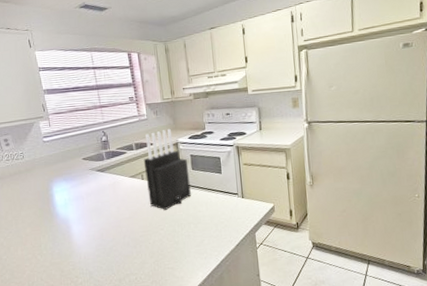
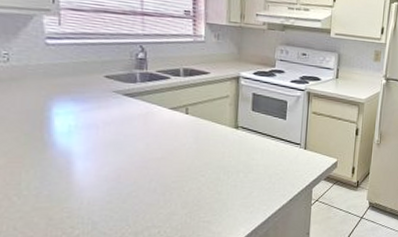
knife block: present [143,128,191,211] -> none [191,58,248,155]

